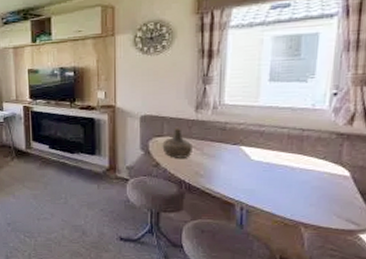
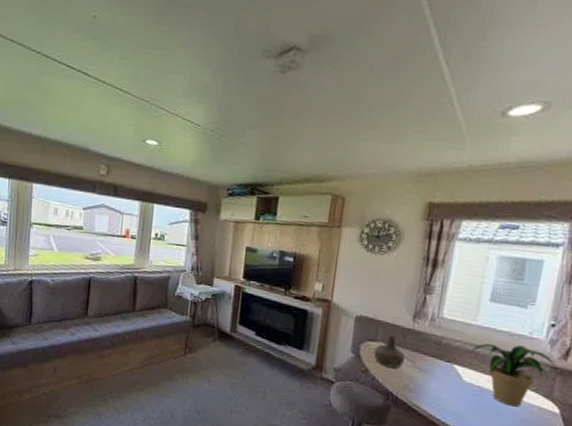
potted plant: none [255,118,345,176] -> present [470,343,559,407]

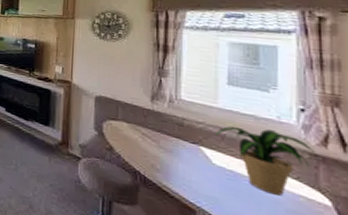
bottle: present [373,334,405,369] -> none [116,114,148,148]

